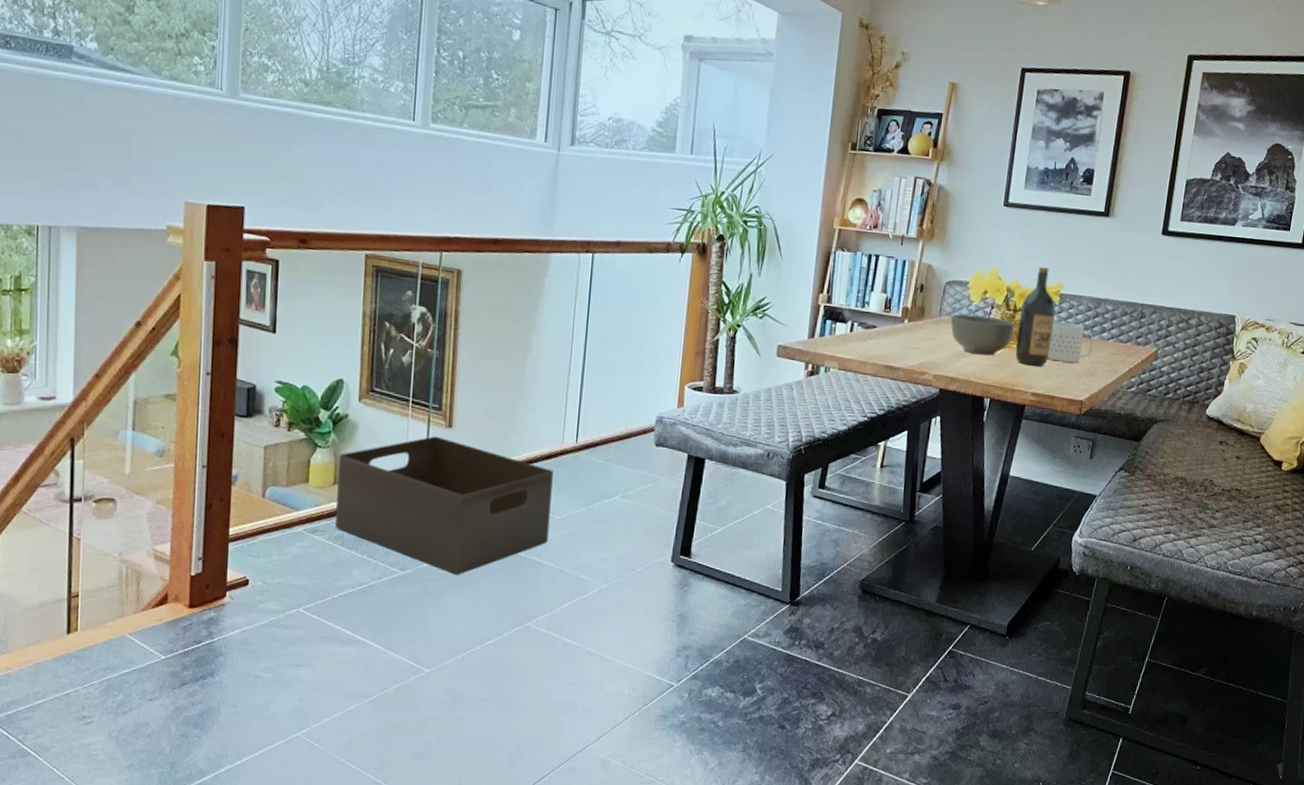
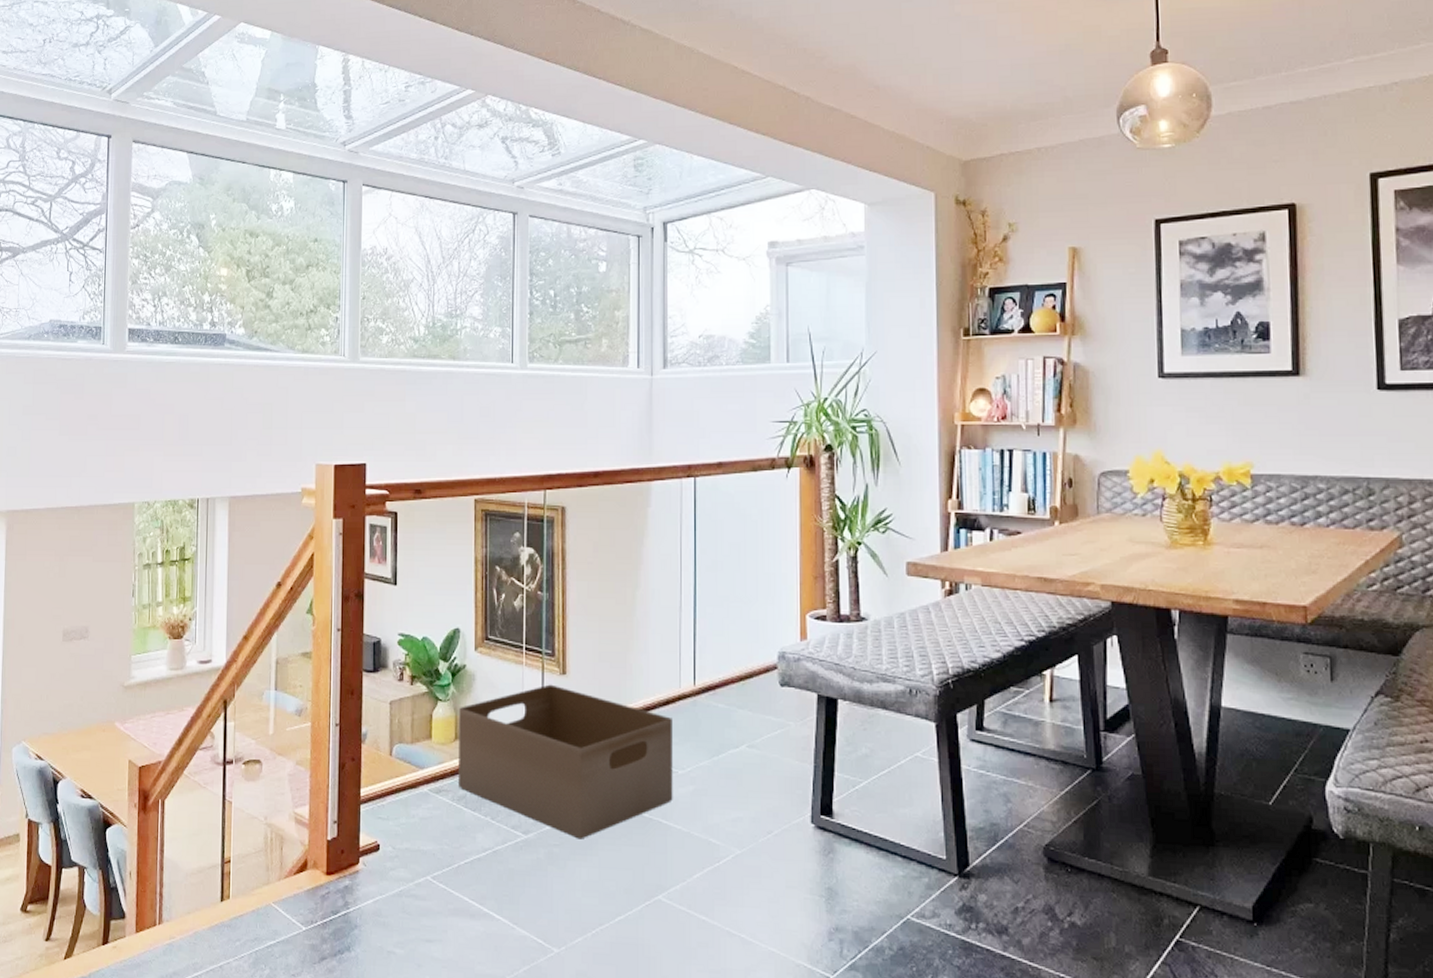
bowl: present [950,314,1016,356] -> none [1112,509,1198,557]
wine bottle: present [1015,267,1056,366] -> none [1202,445,1250,566]
mug: present [1047,321,1095,363] -> none [1247,508,1309,559]

